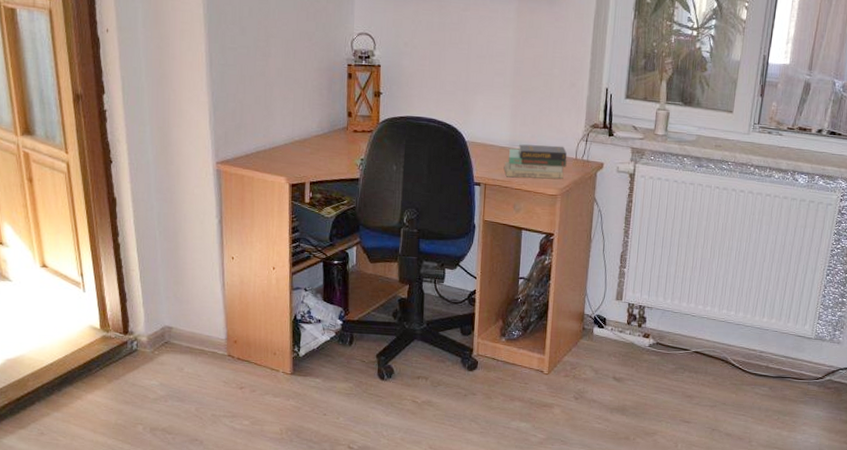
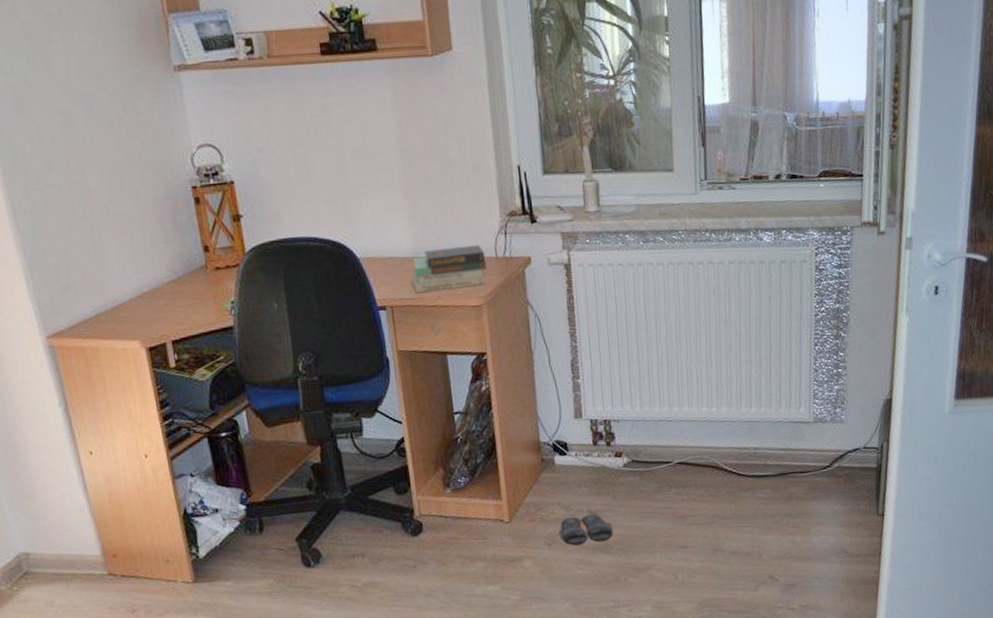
slippers: none [586,380,631,405] -> present [558,513,613,546]

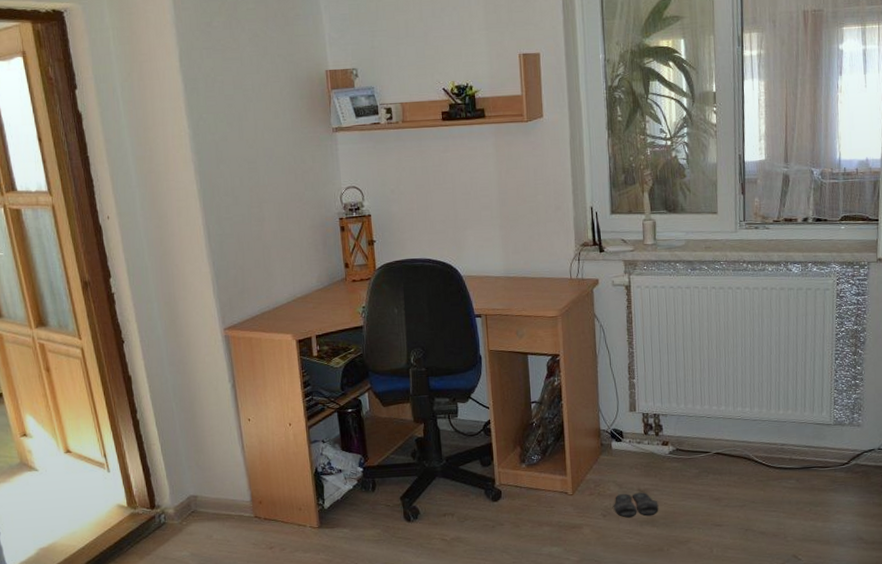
books: present [410,244,487,294] -> none [501,268,563,305]

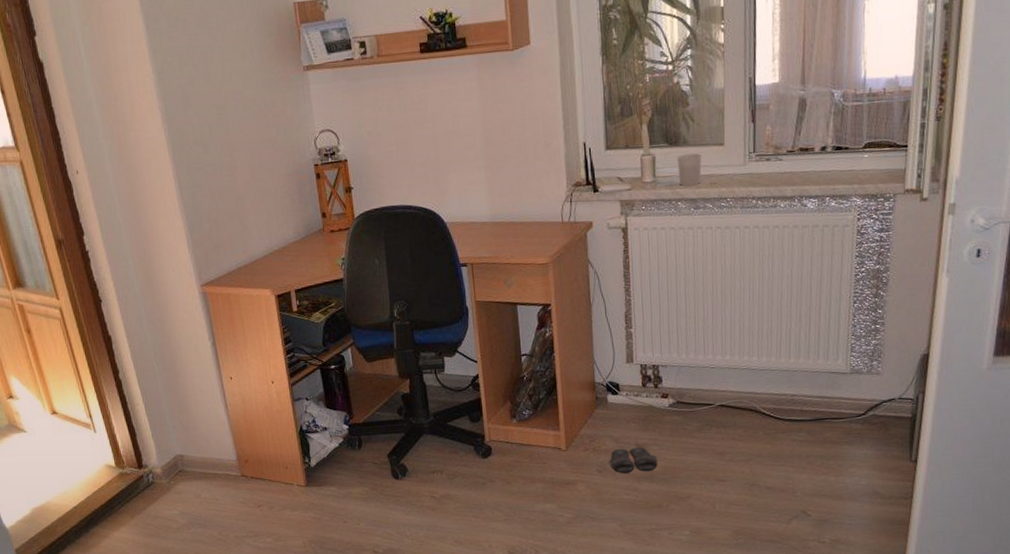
candle holder: none [675,219,698,251] -> present [677,152,702,187]

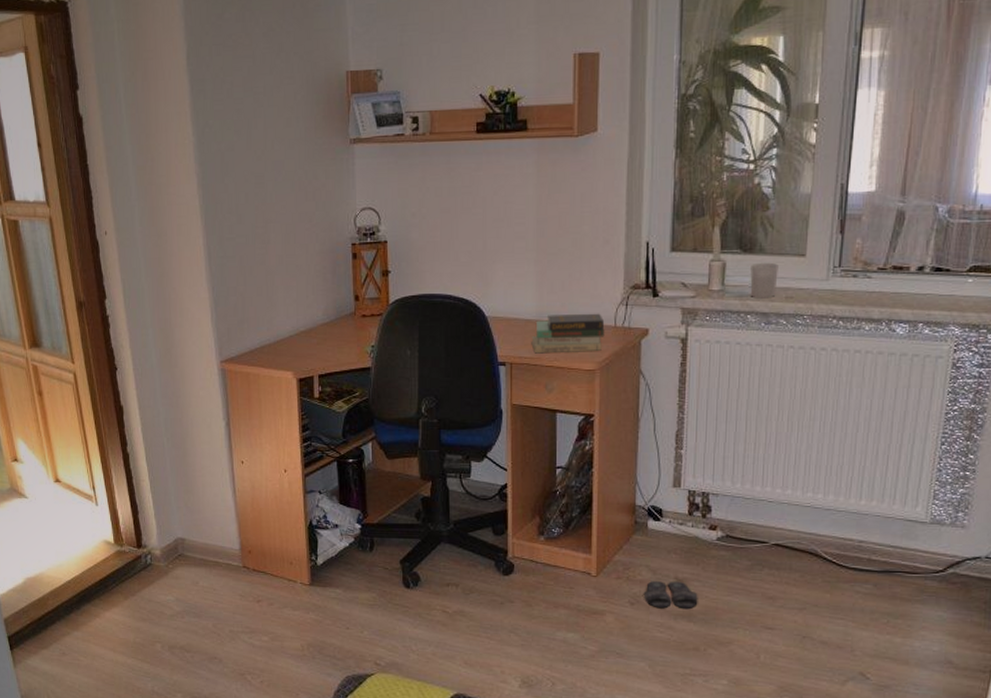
books: none [488,211,554,253] -> present [531,313,605,354]

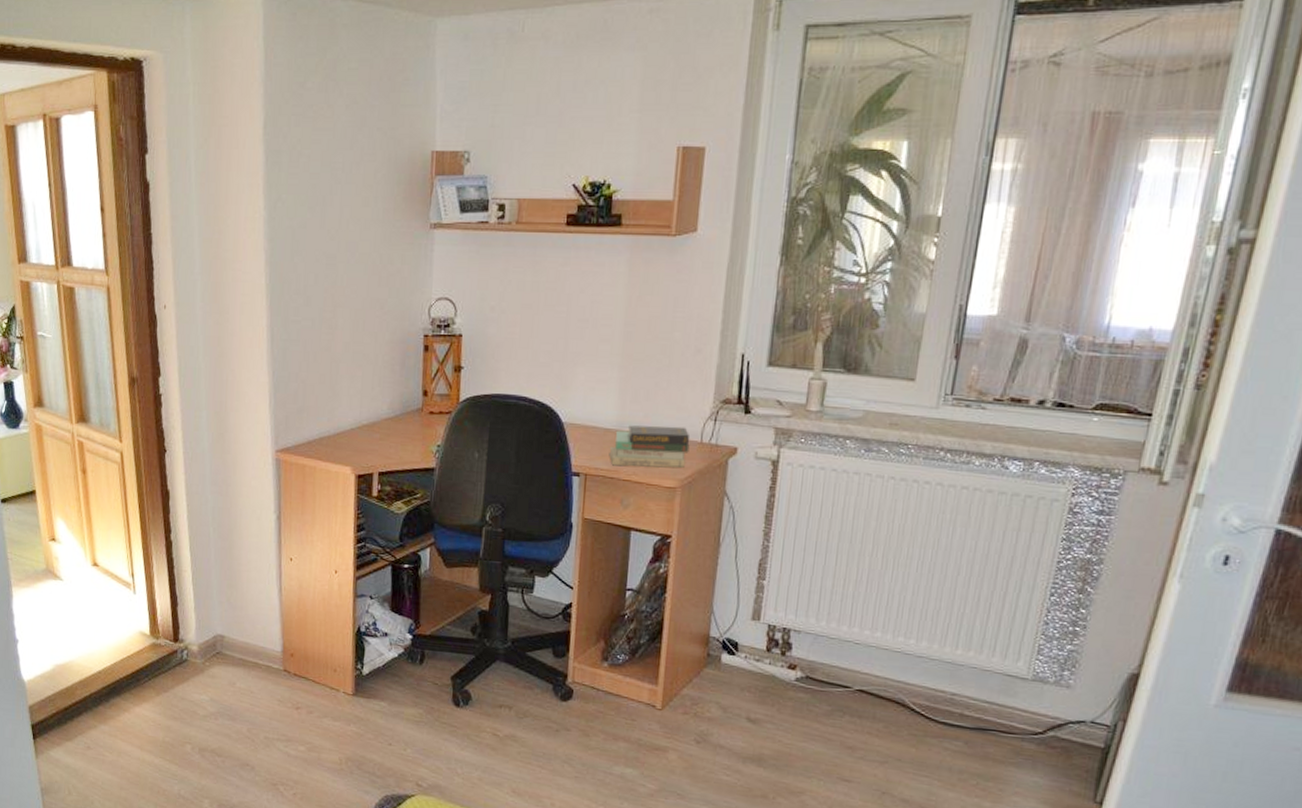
slippers: present [643,581,698,610] -> none [711,719,771,753]
candle holder: present [750,262,778,300] -> none [851,384,884,425]

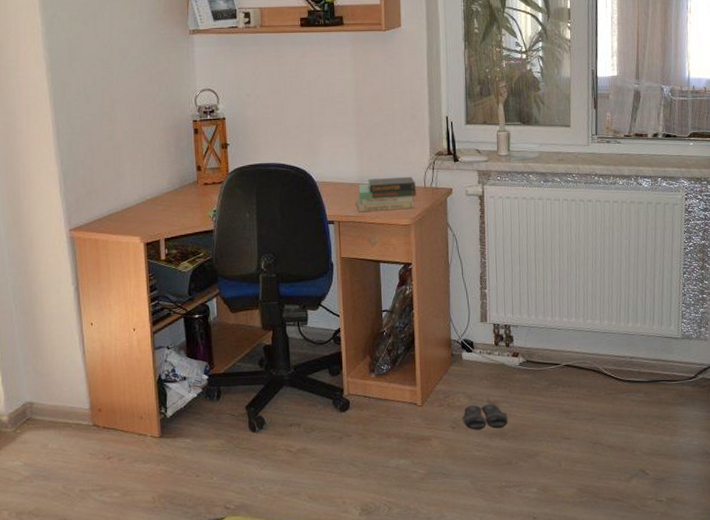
slippers: none [711,719,771,753] -> present [462,403,508,430]

